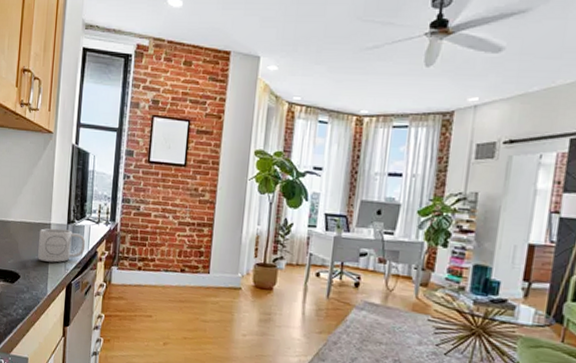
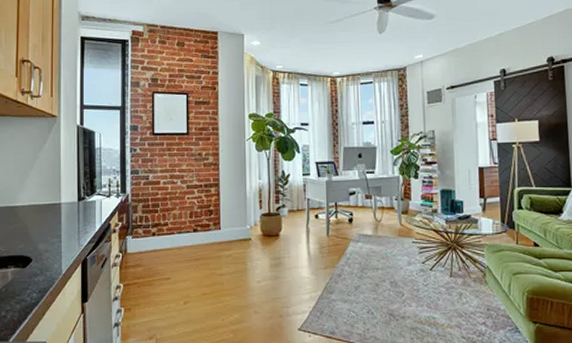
mug: present [38,228,86,263] -> none [50,207,98,241]

